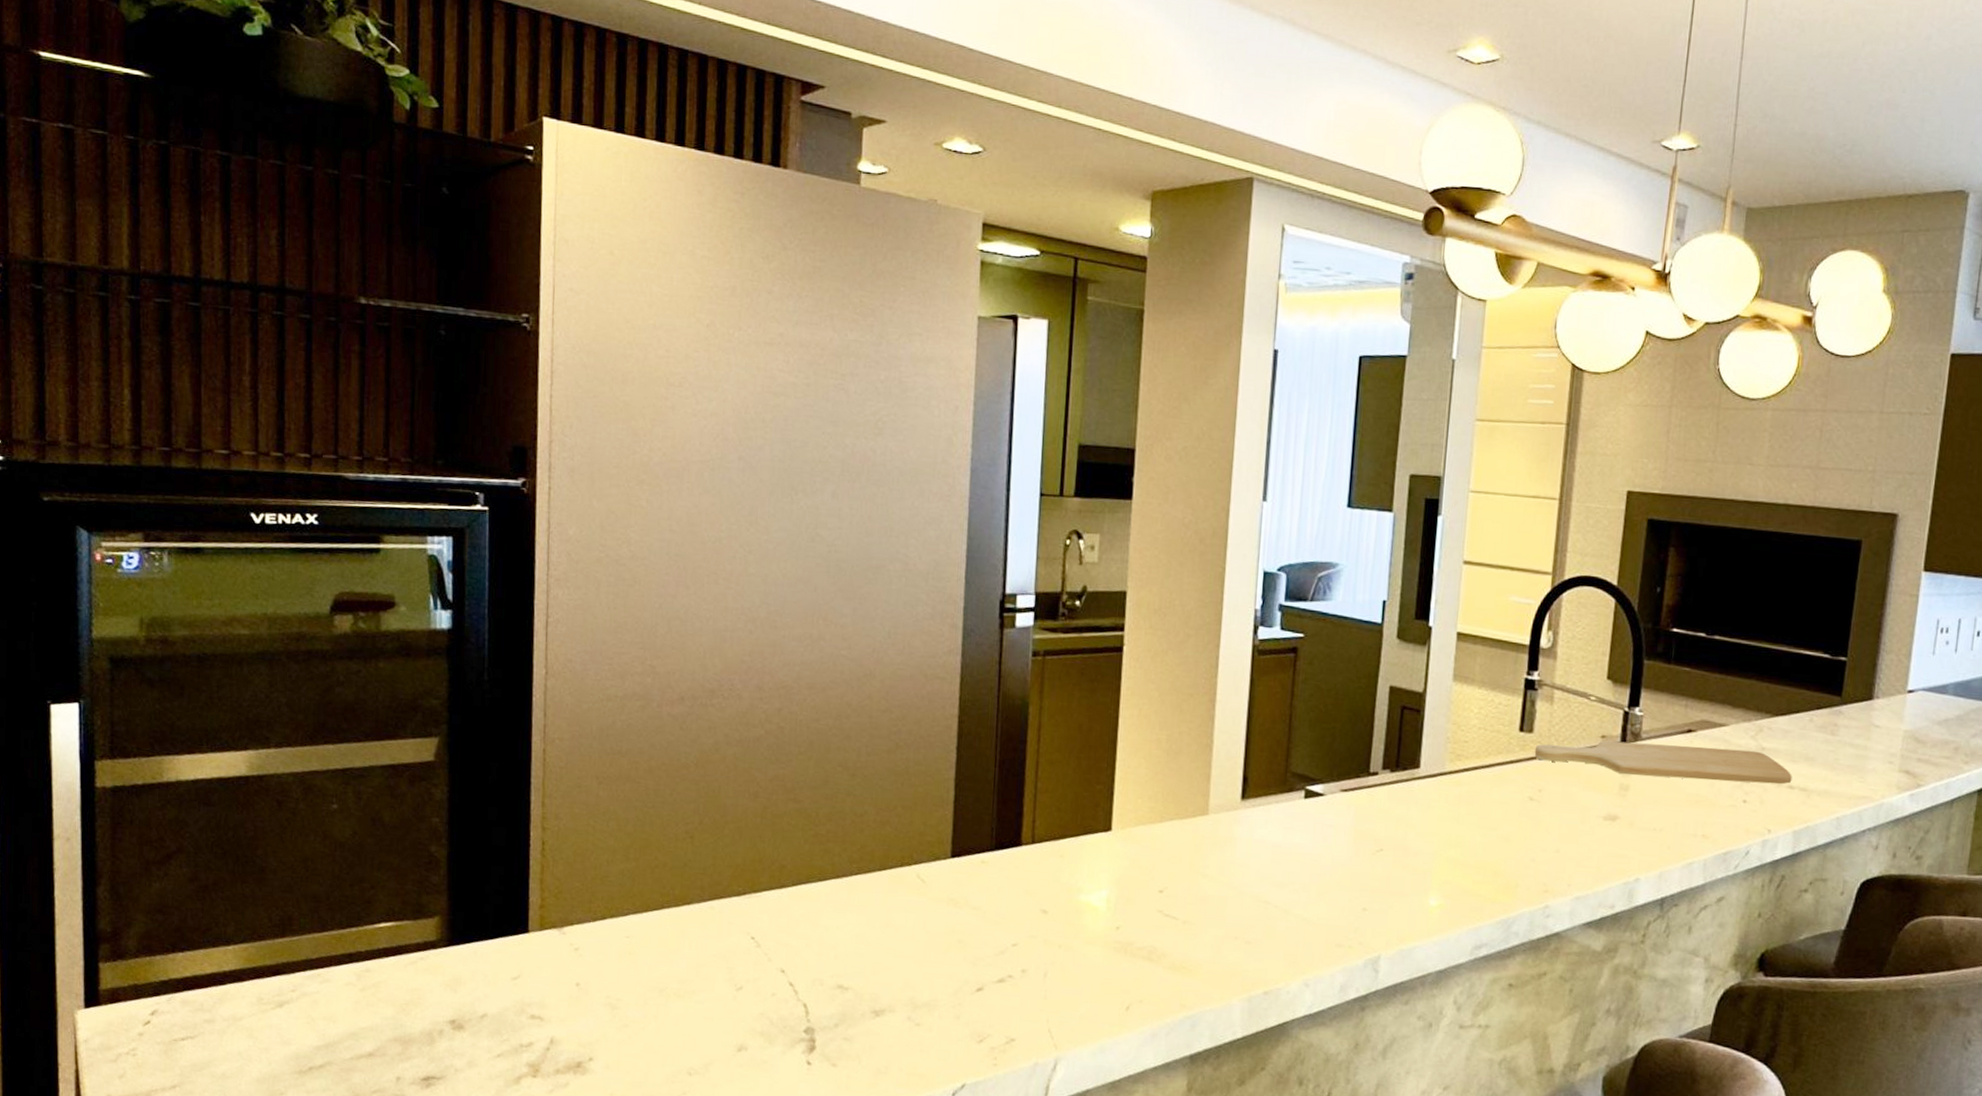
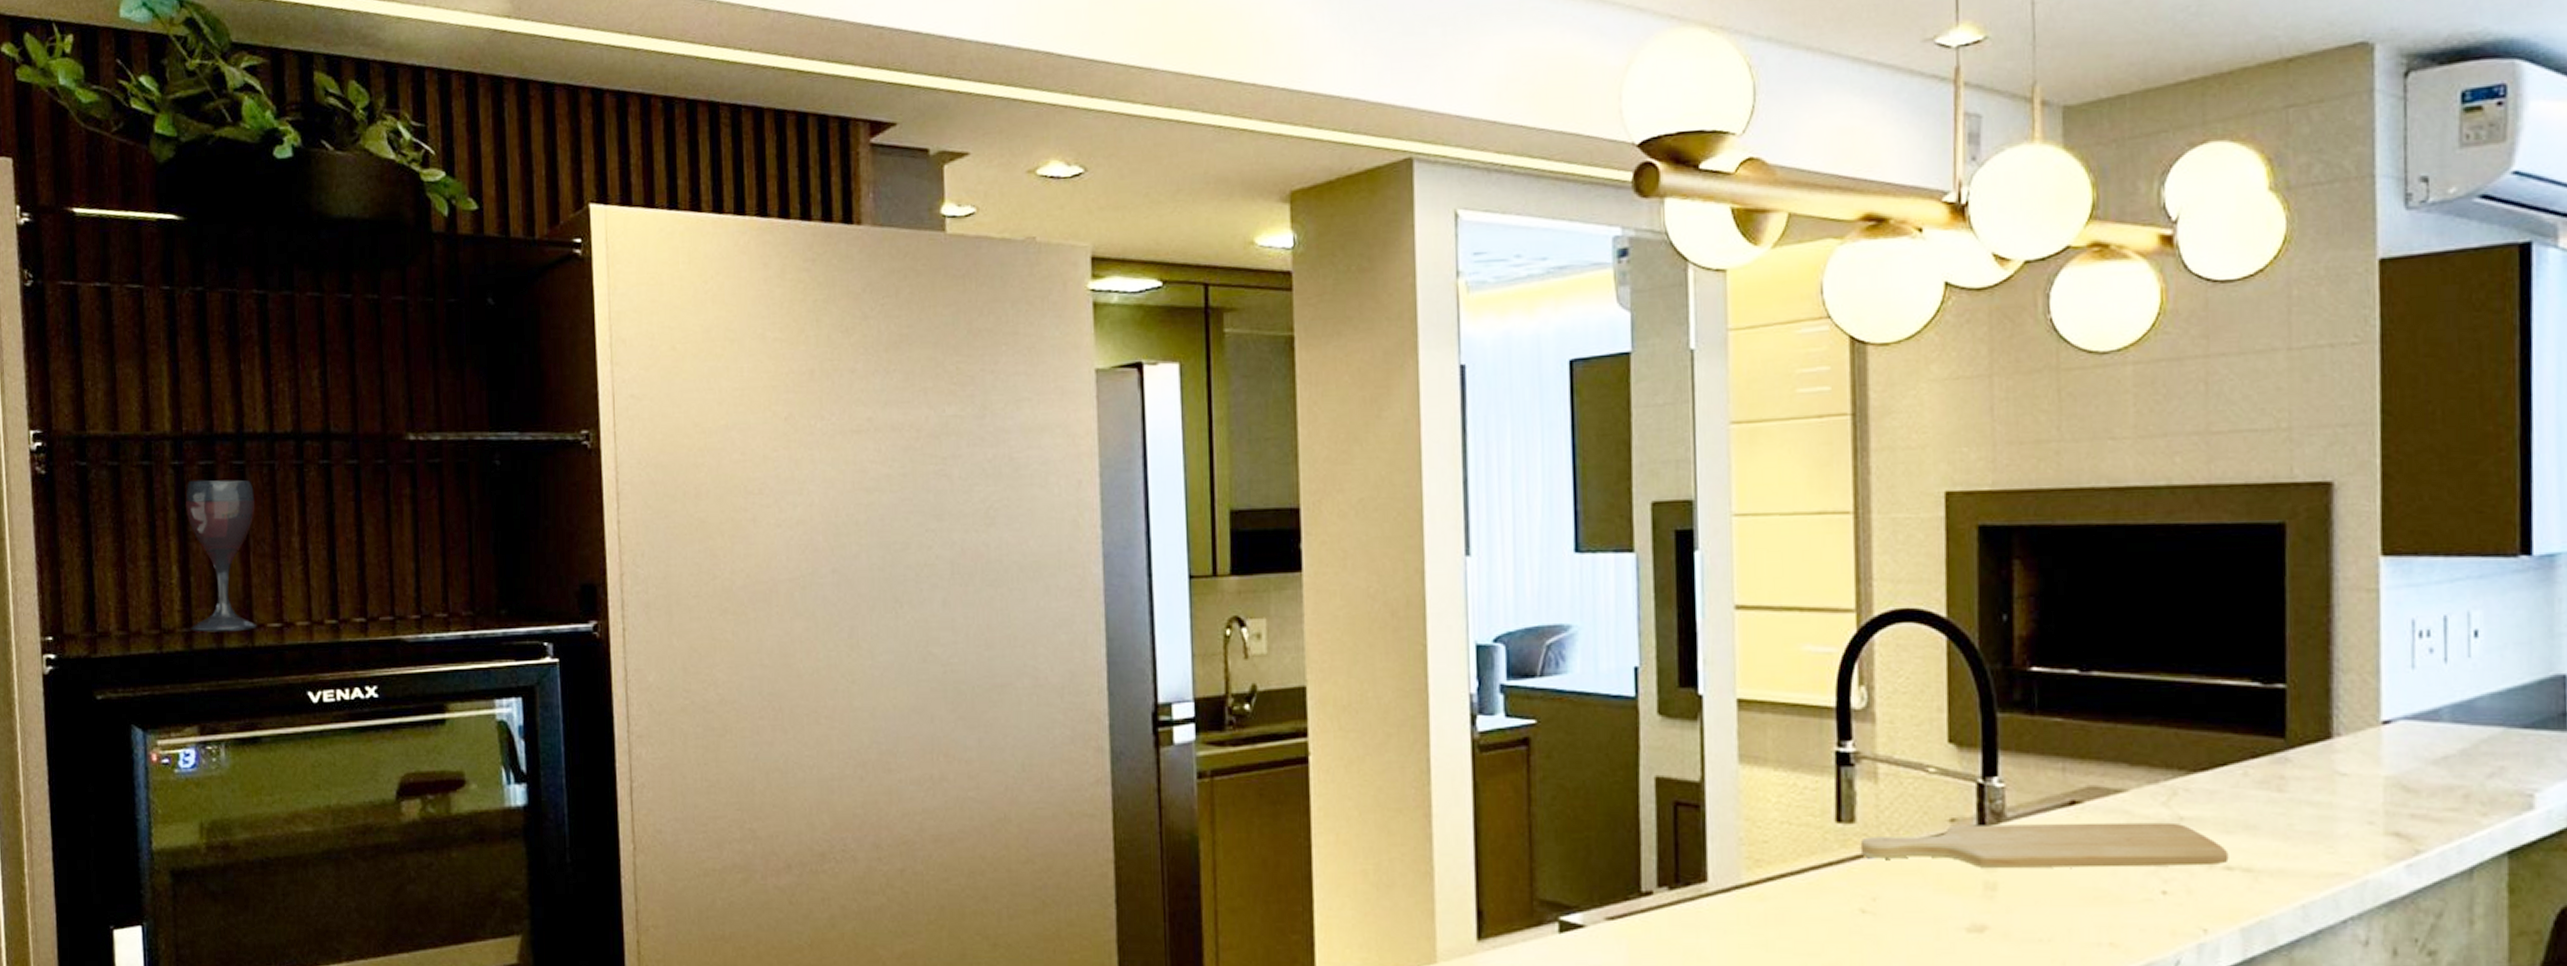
cup: none [139,314,209,454] -> present [185,479,257,633]

